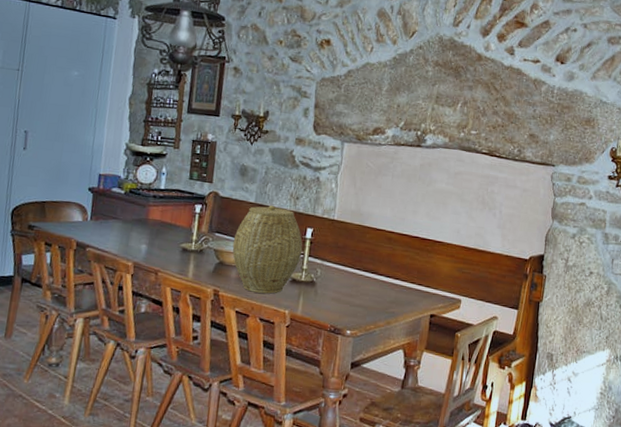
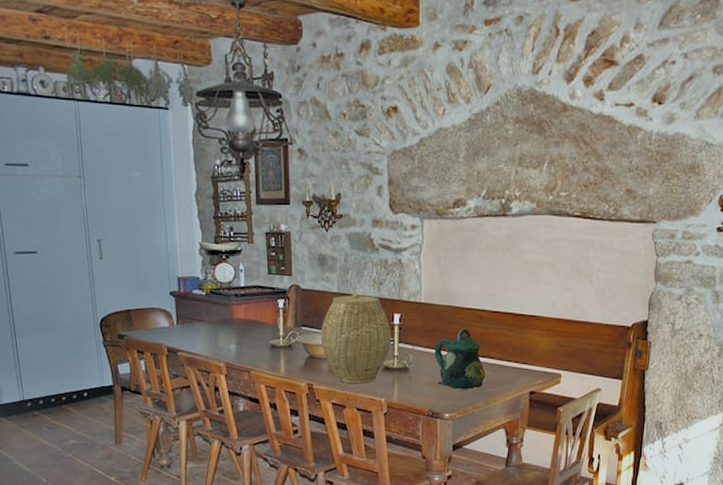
ceramic pitcher: none [342,248,390,307] -> present [434,329,486,389]

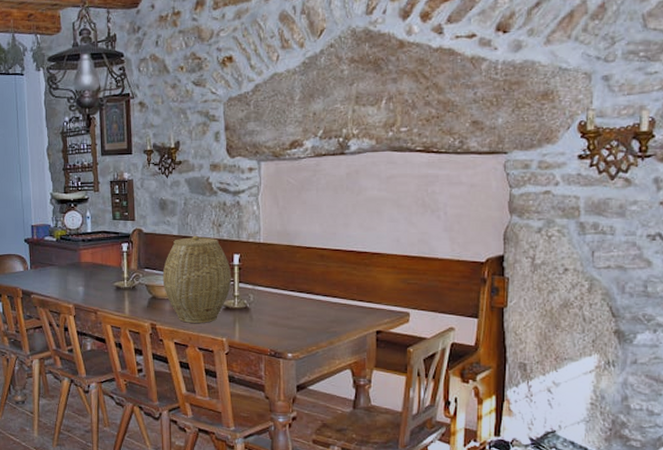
ceramic pitcher: present [434,329,486,389] -> none [275,268,329,328]

